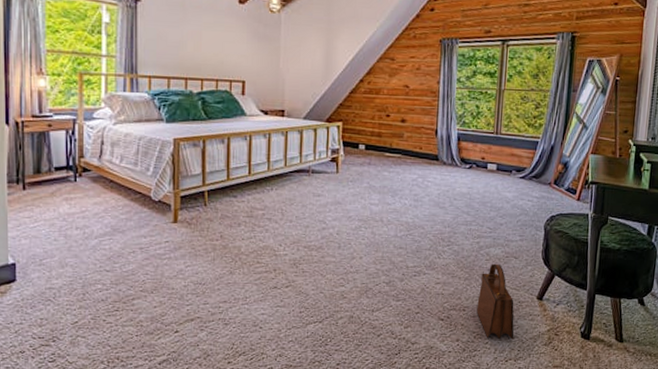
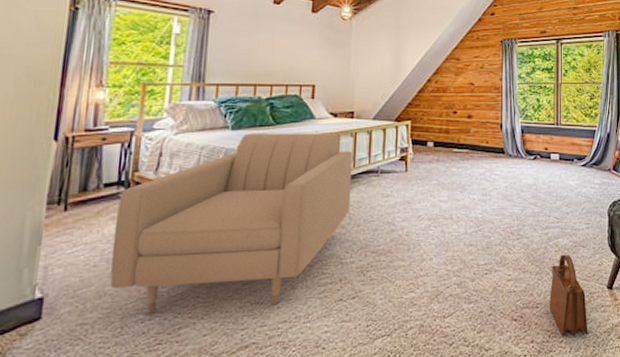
armchair: none [68,127,284,287] -> present [110,133,353,314]

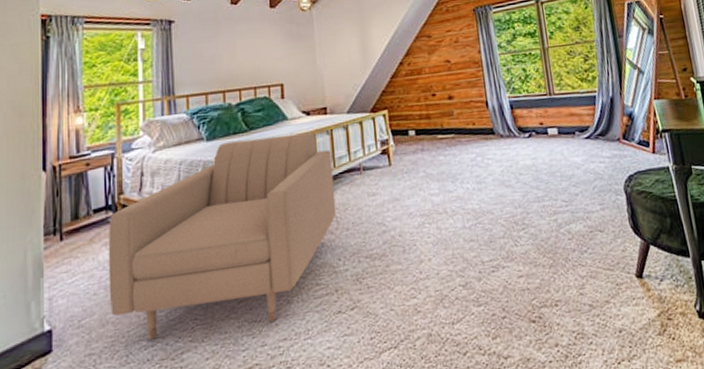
handbag: present [549,254,588,337] -> none [567,241,621,337]

